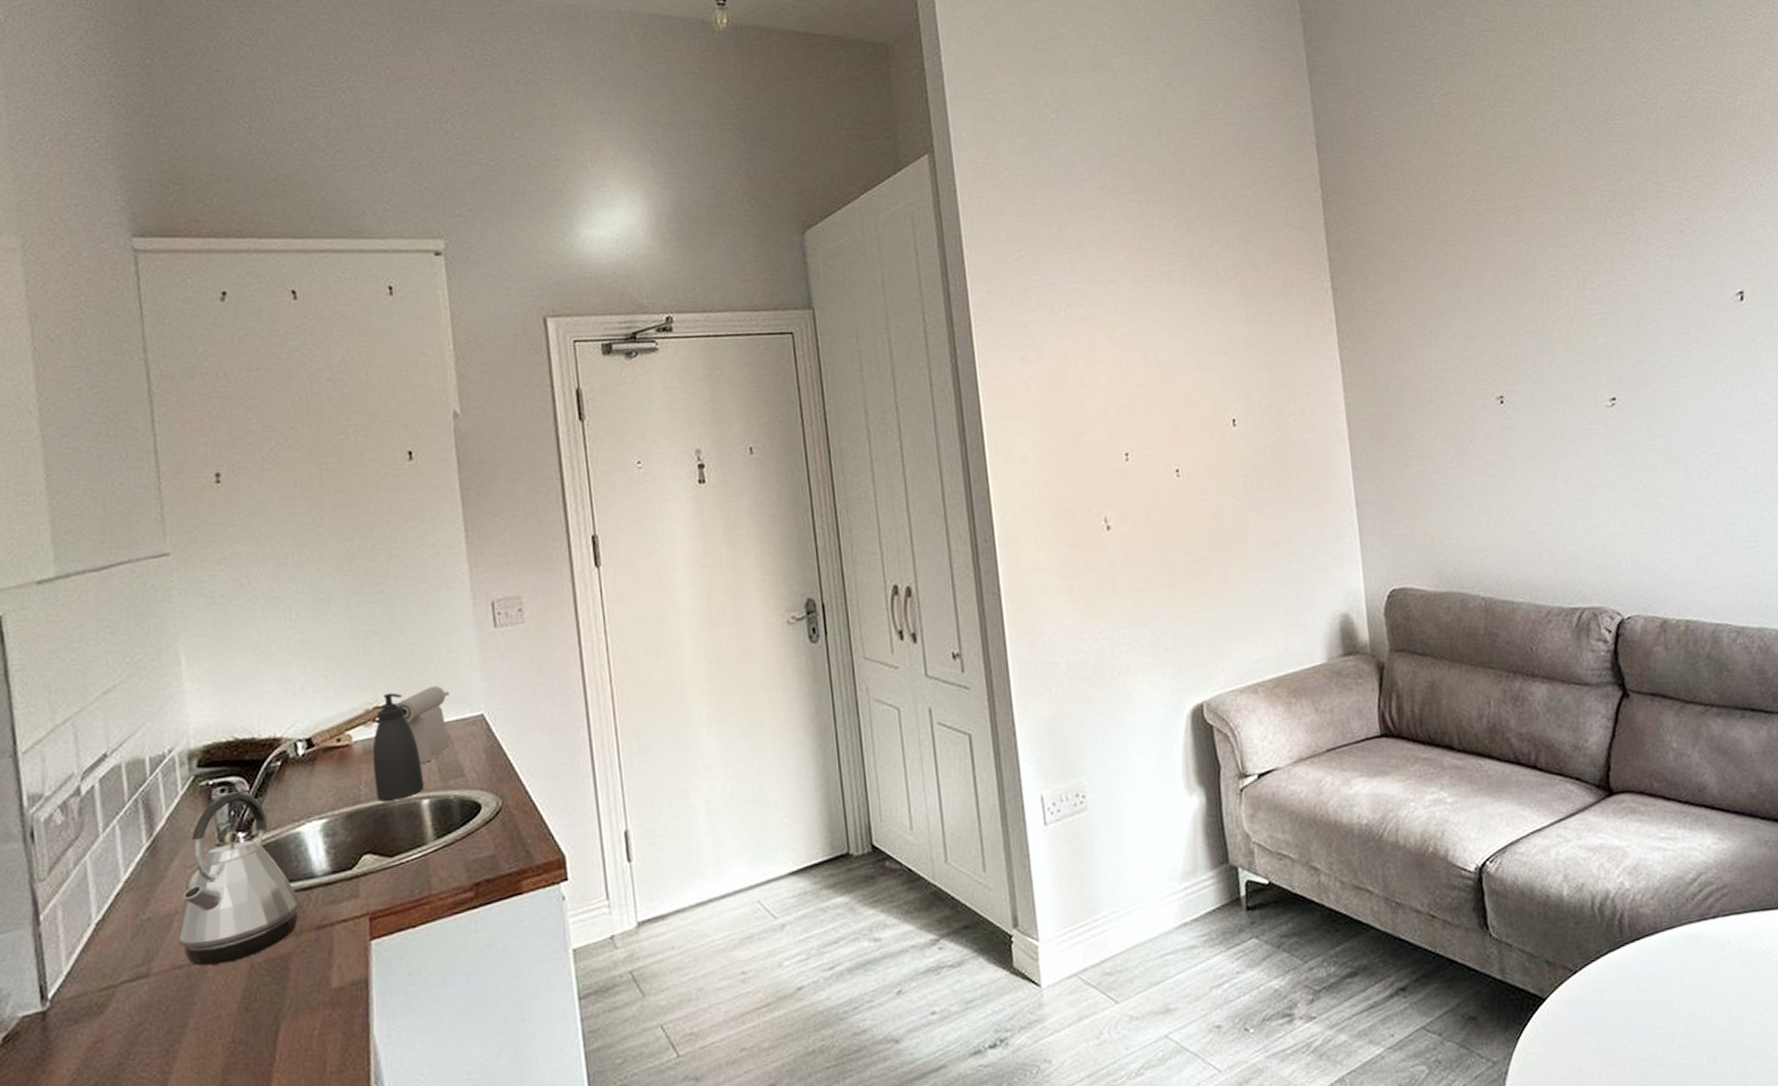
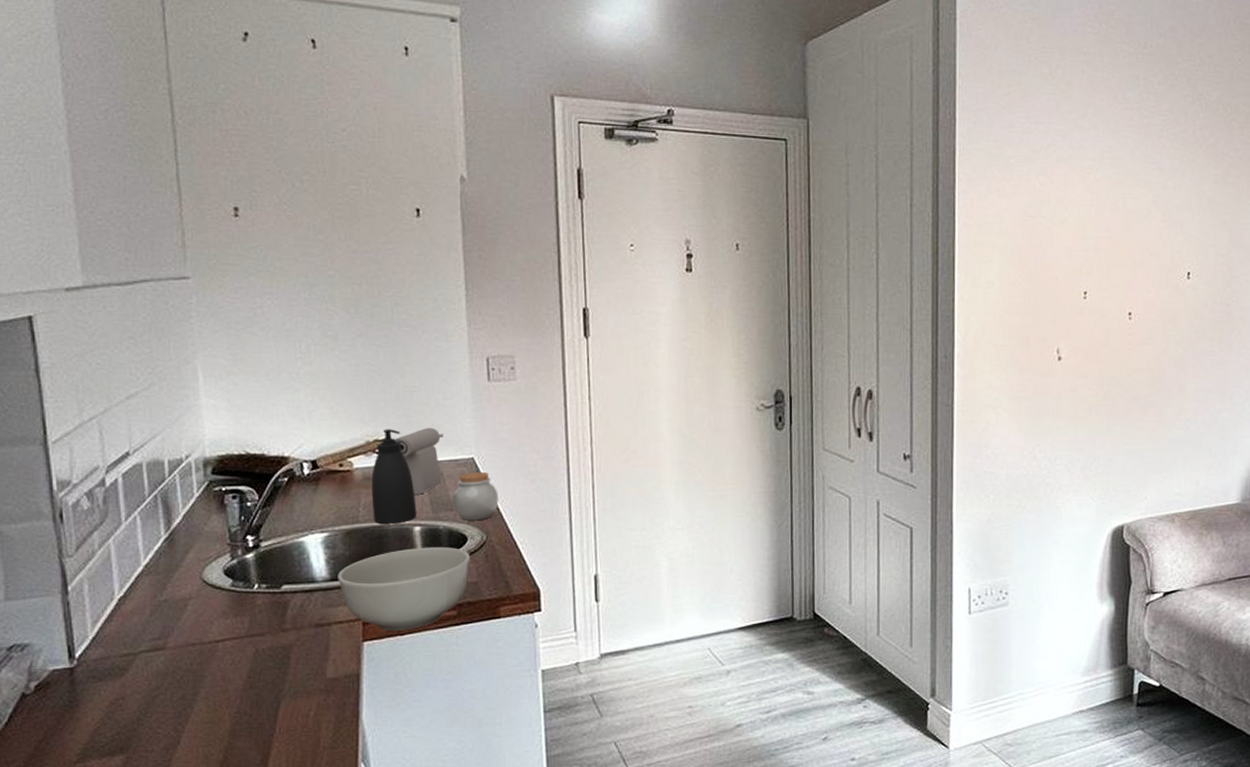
kettle: present [178,791,300,966] -> none [192,500,302,646]
bowl: none [339,818,486,924] -> present [338,547,471,631]
jar: none [462,728,513,786] -> present [452,471,499,521]

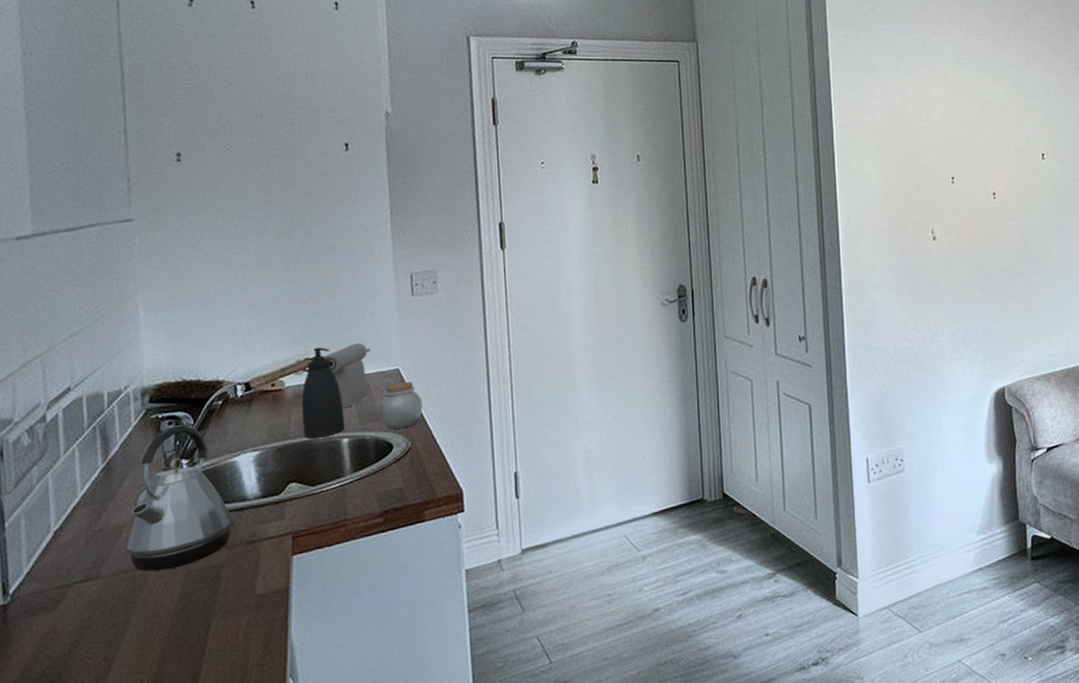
kettle: none [192,500,302,646] -> present [126,425,233,572]
bowl: present [338,547,471,631] -> none [269,456,396,543]

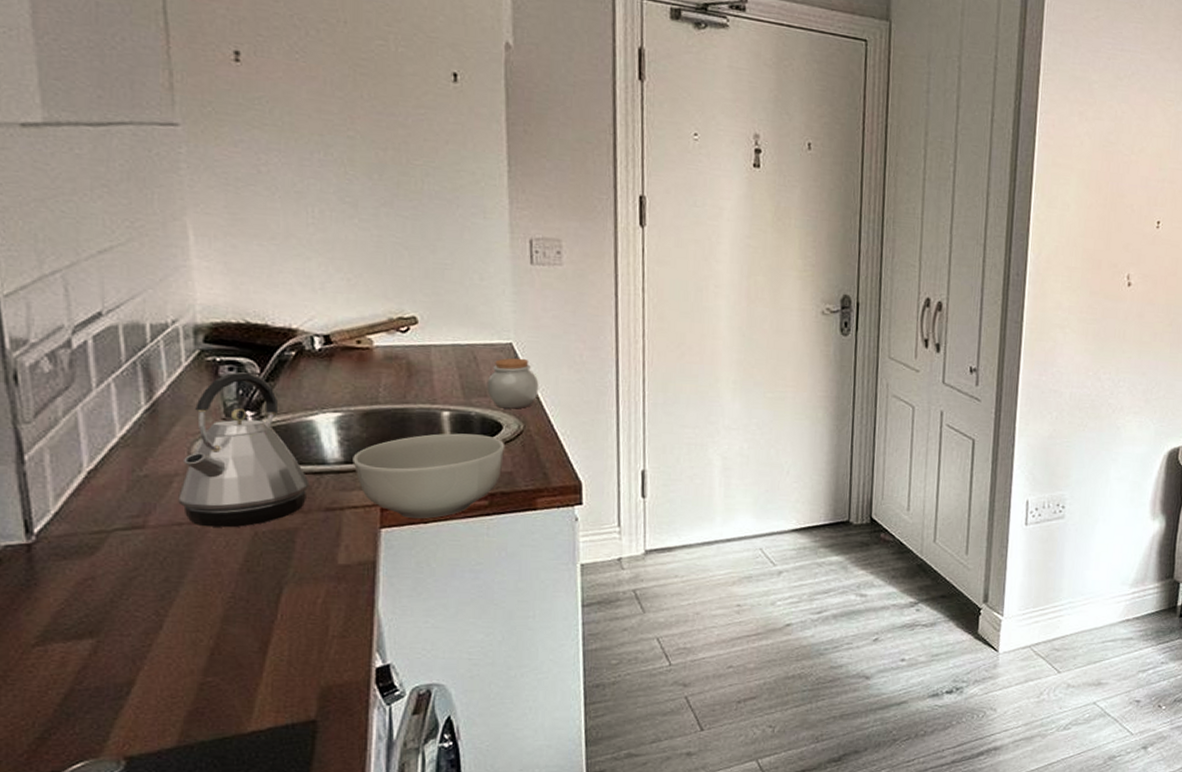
bowl: none [269,456,396,543] -> present [353,433,506,519]
soap dispenser: present [302,347,345,438] -> none [394,306,446,407]
roll-top bag: present [324,343,370,408] -> none [422,308,478,378]

